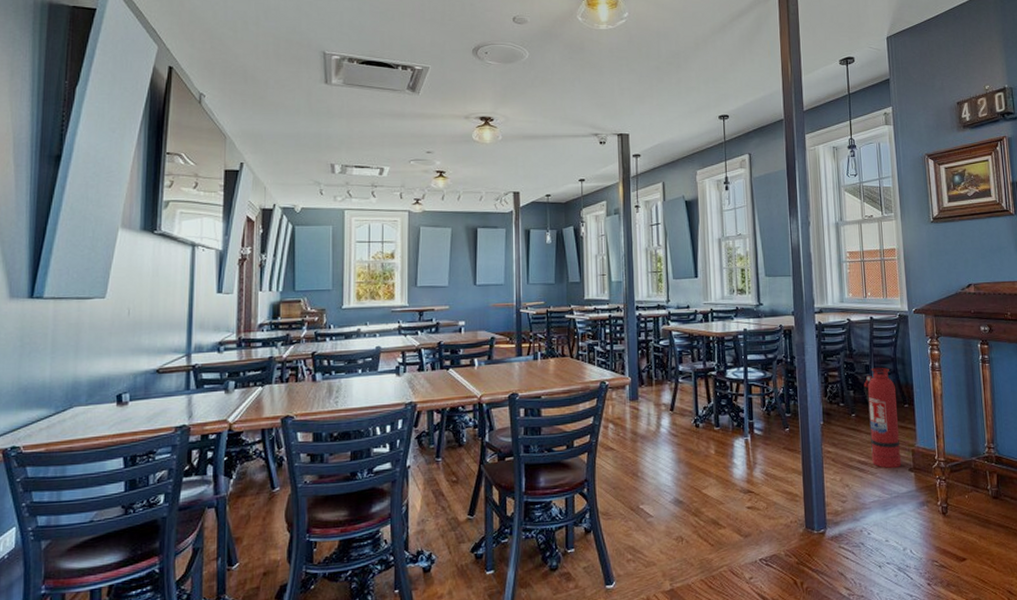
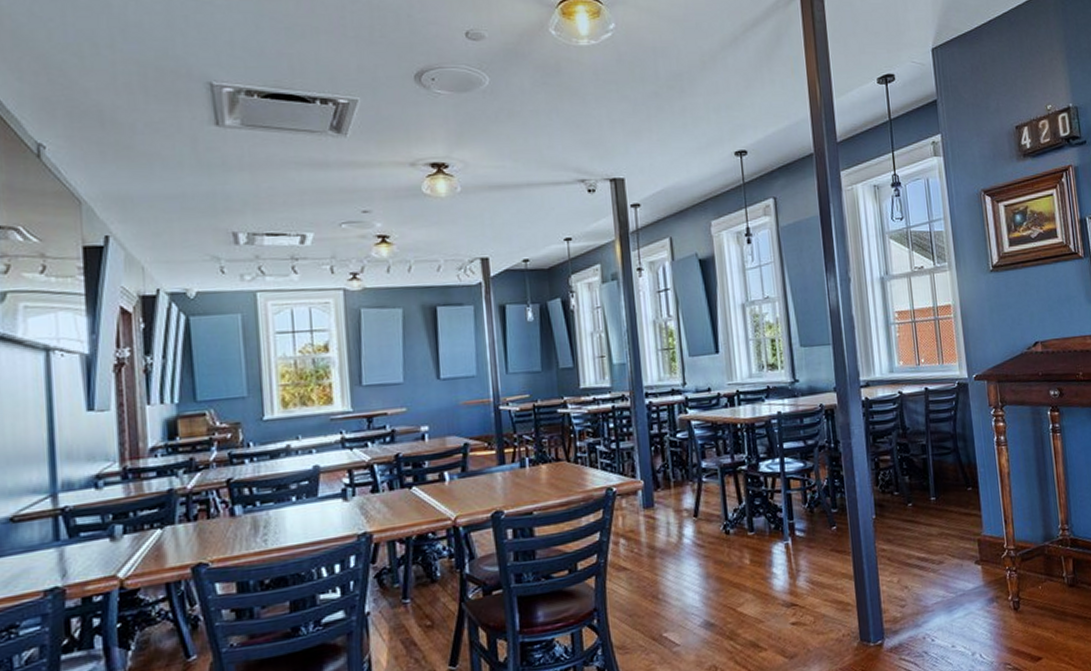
fire extinguisher: present [863,367,902,468] -> none [920,446,967,563]

